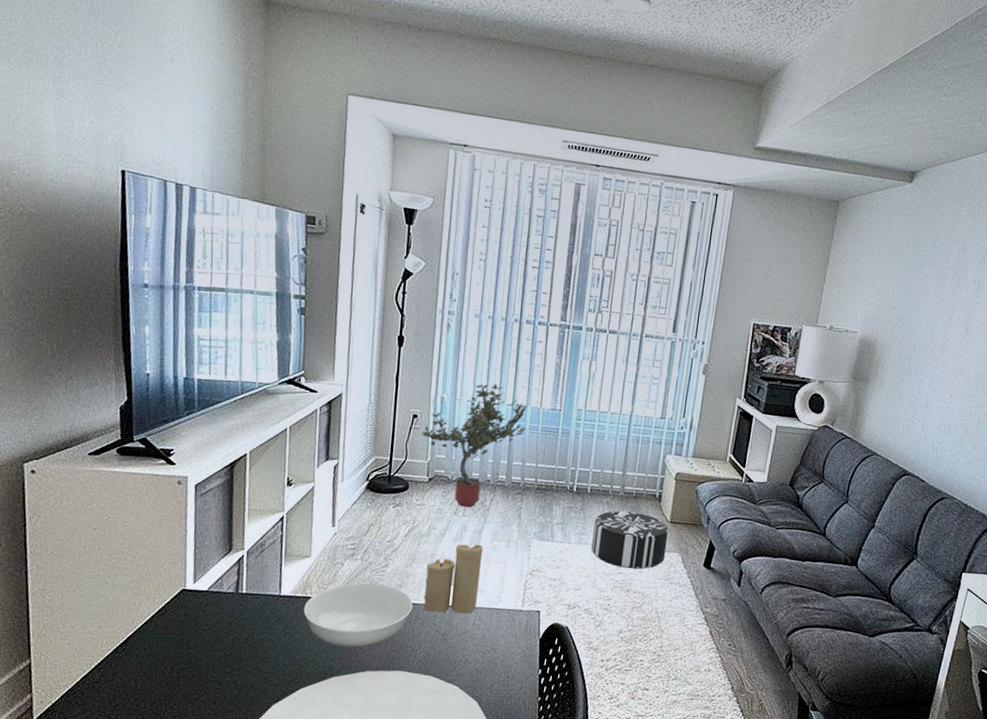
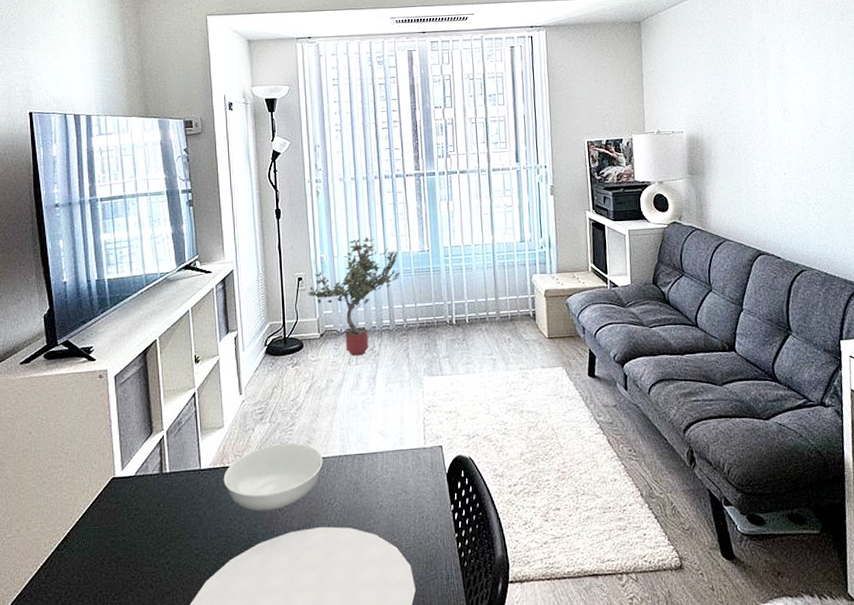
candle: present [424,536,484,614] -> none [331,382,382,464]
pouf: present [591,510,669,569] -> none [478,334,551,390]

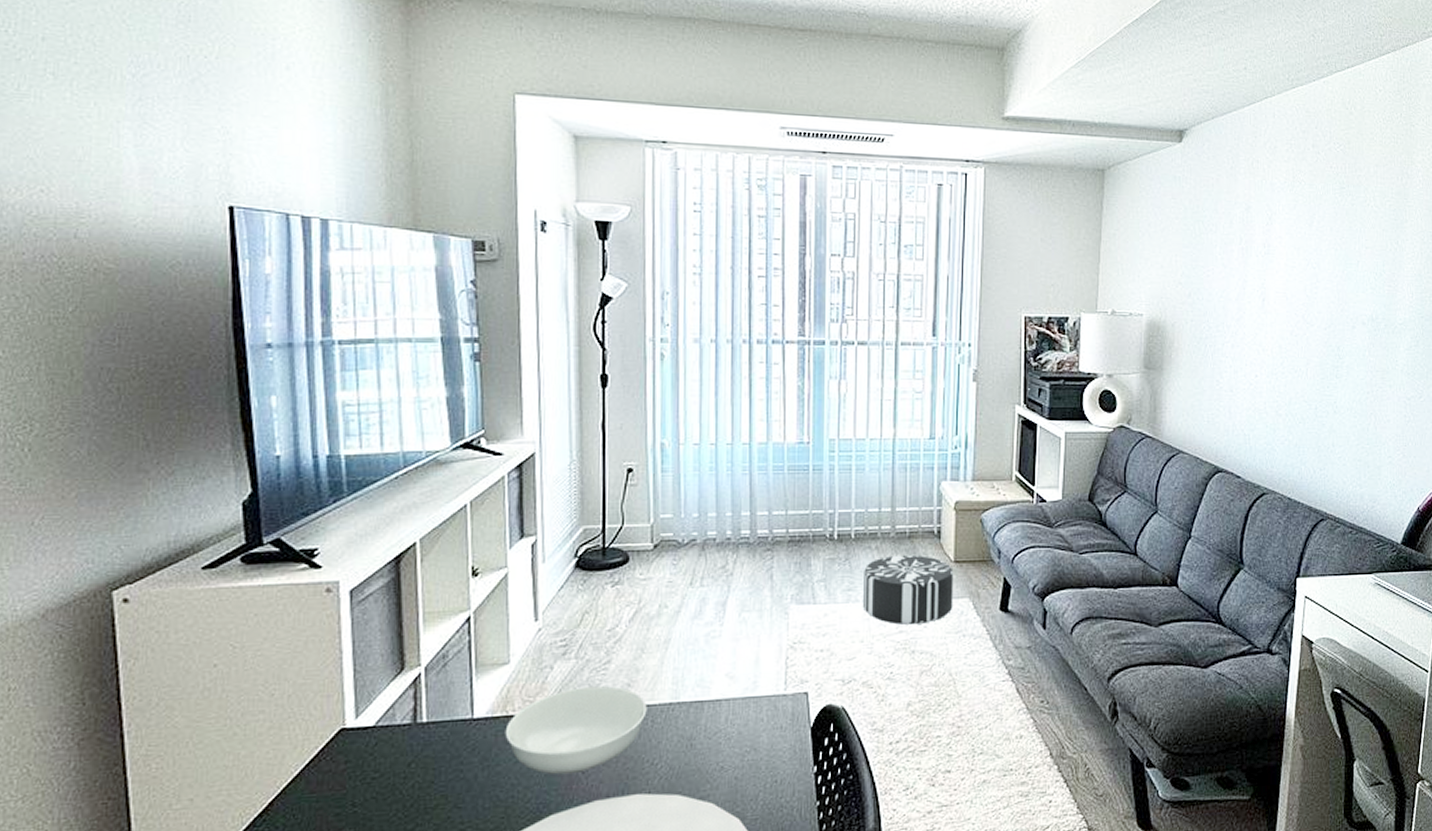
potted tree: present [307,236,400,356] -> none [639,419,769,575]
pouf: none [478,334,551,390] -> present [863,554,954,625]

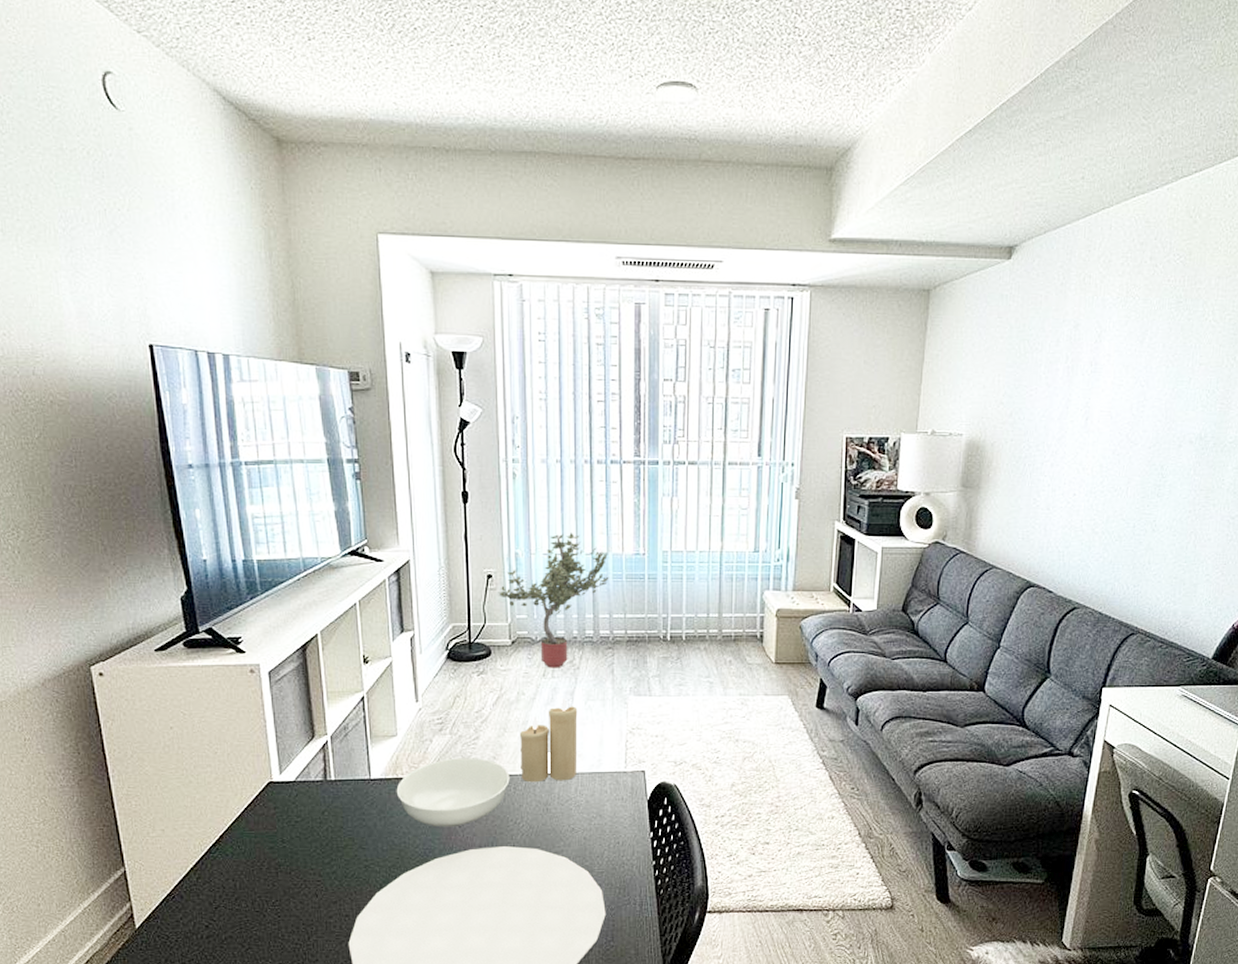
potted tree: none [639,419,769,575] -> present [498,532,609,668]
candle: none [660,610,730,713] -> present [520,698,578,783]
pouf: present [863,554,954,625] -> none [693,655,774,716]

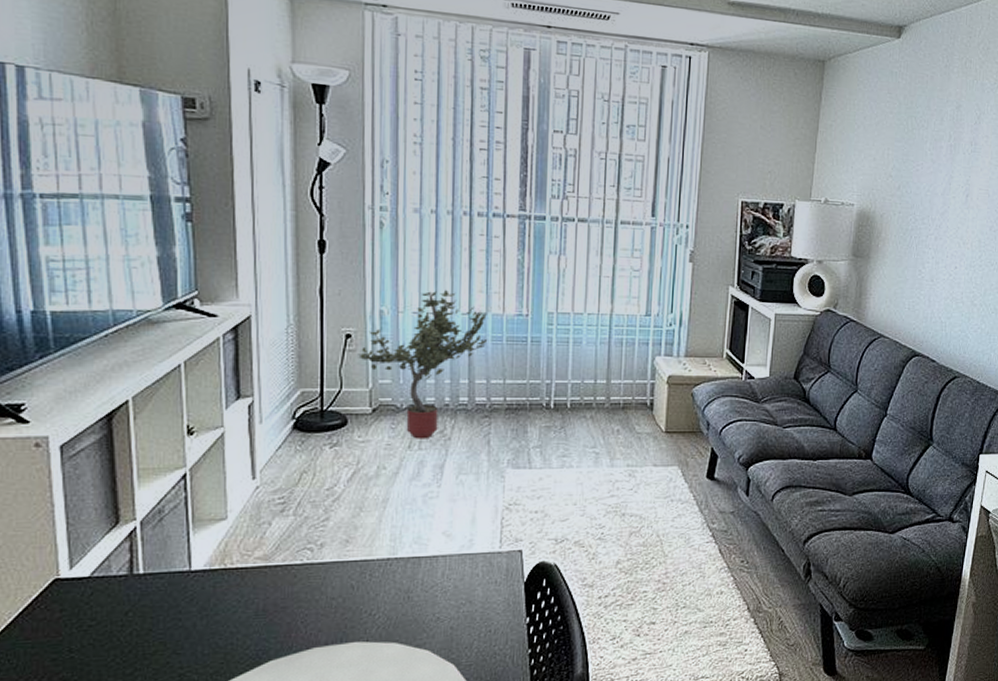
bowl: present [396,758,510,828] -> none [223,542,365,624]
candle: present [520,698,578,783] -> none [378,472,448,568]

